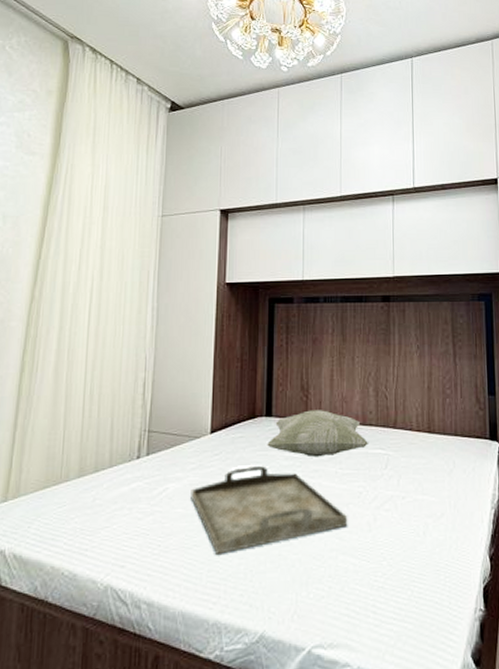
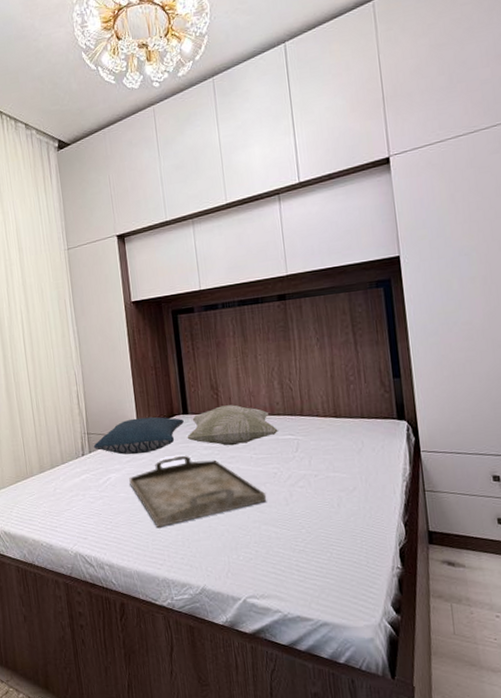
pillow: none [153,416,266,461] -> present [93,416,184,455]

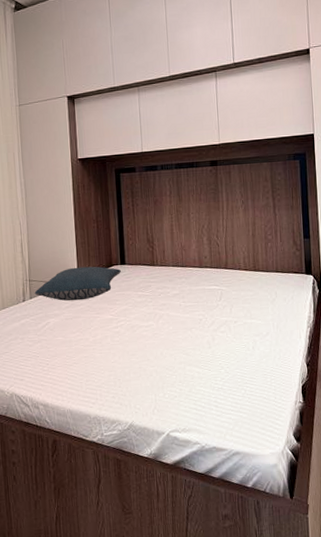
serving tray: present [129,455,267,528] -> none [67,302,192,369]
decorative pillow: present [187,404,278,446] -> none [123,257,205,294]

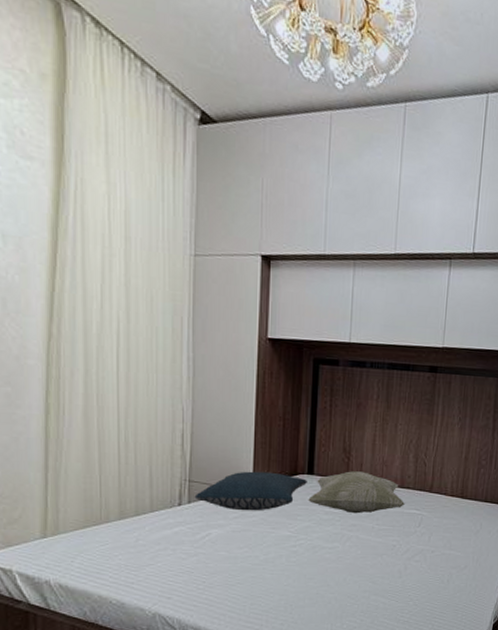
decorative pillow: none [123,257,205,294] -> present [308,471,405,514]

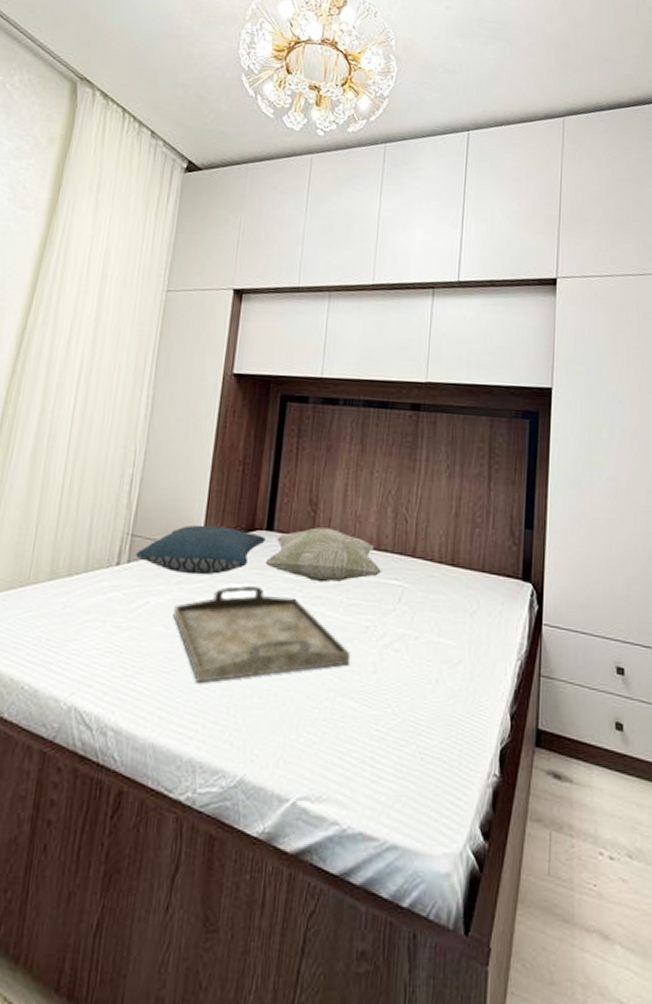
serving tray: none [233,517,382,591] -> present [173,585,351,683]

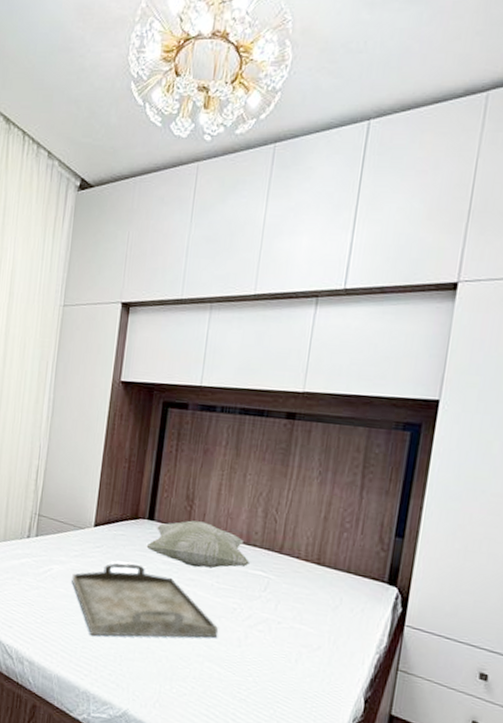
pillow: present [135,524,265,575] -> none [41,510,147,552]

